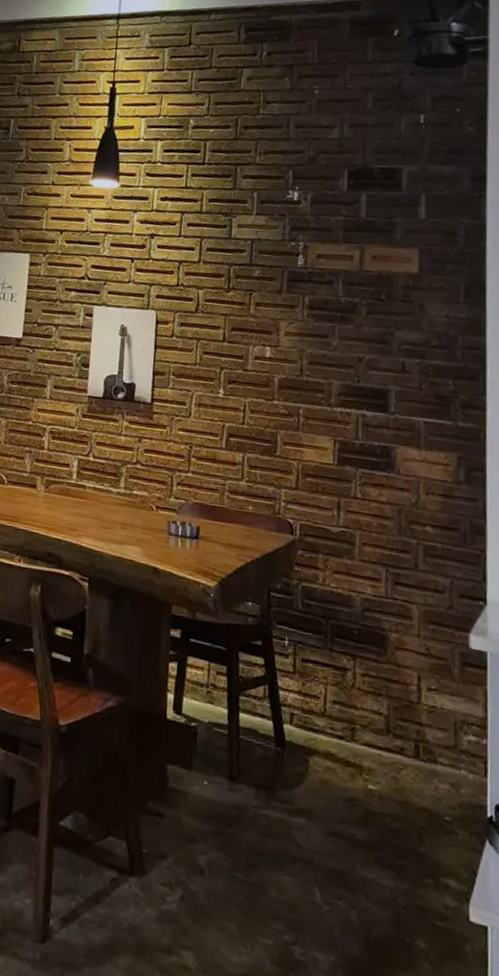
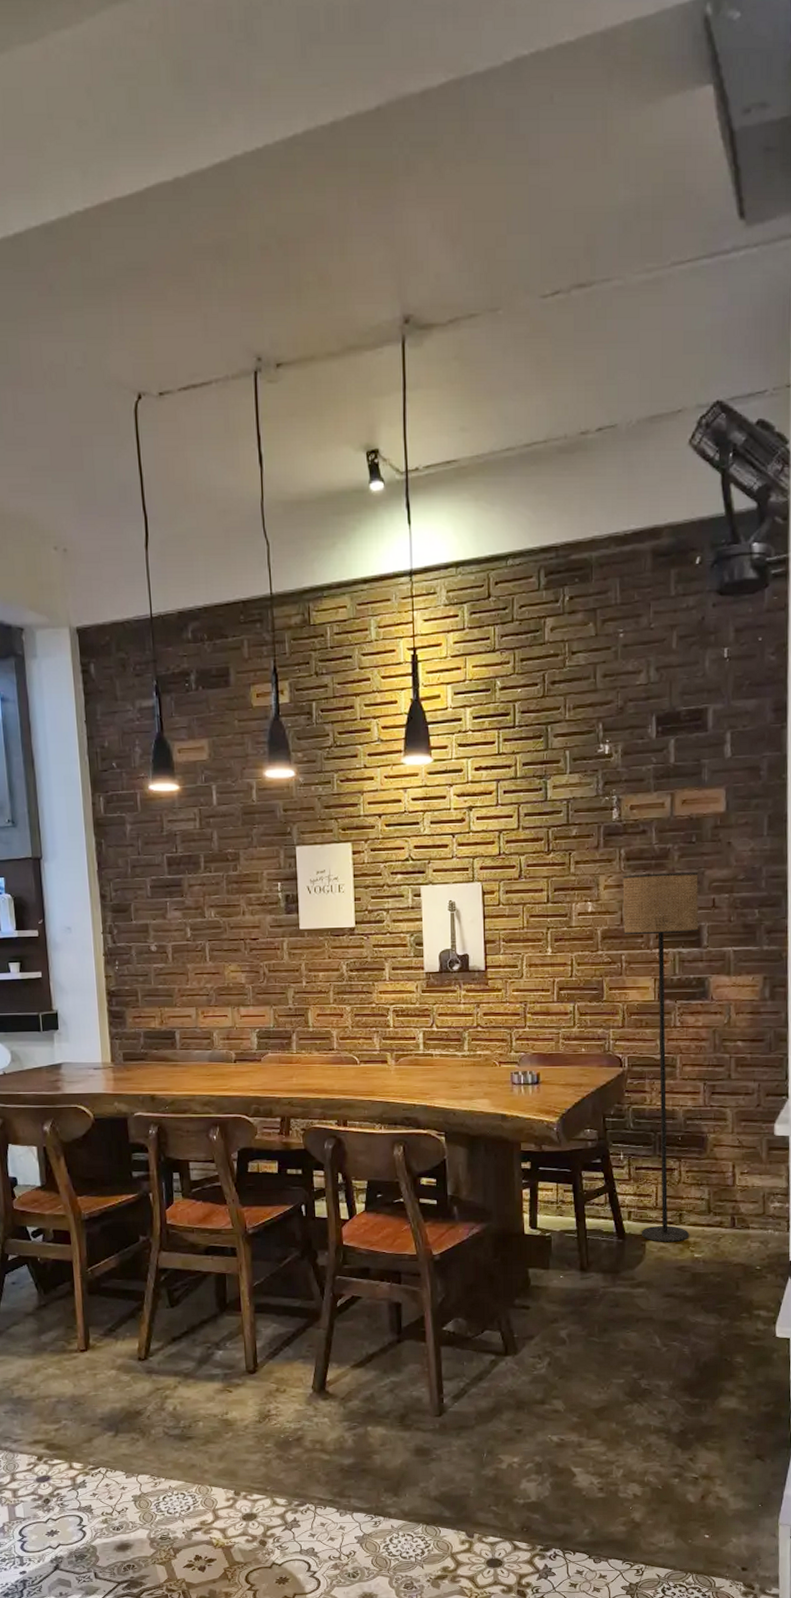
floor lamp: none [303,324,387,764] -> present [622,872,699,1243]

